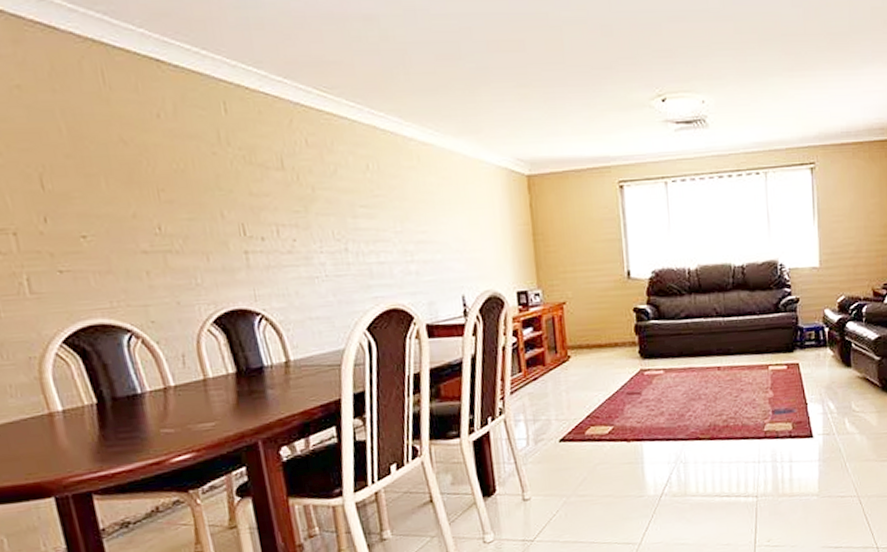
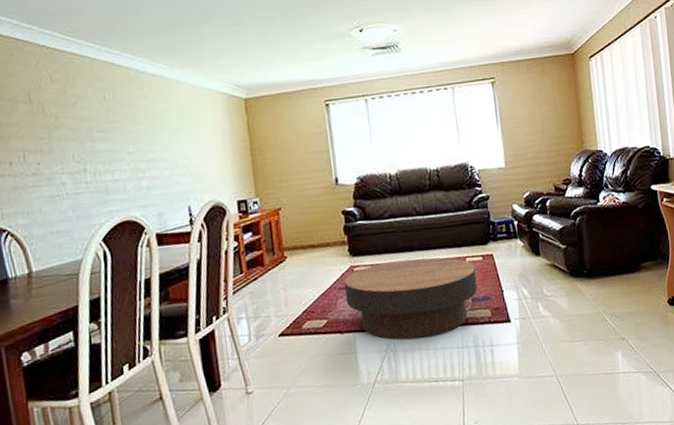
coffee table: none [632,364,779,452] -> present [343,257,478,340]

